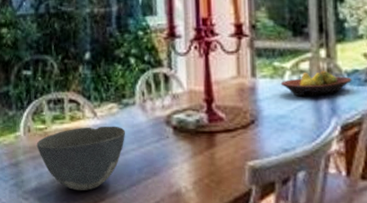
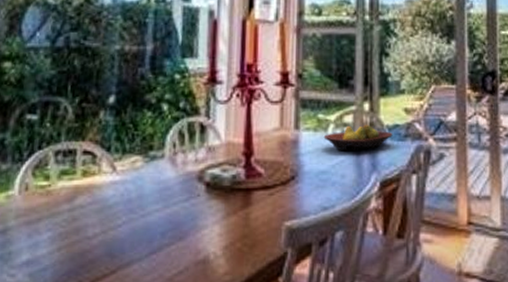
bowl: present [36,126,126,191] -> none [34,182,150,263]

